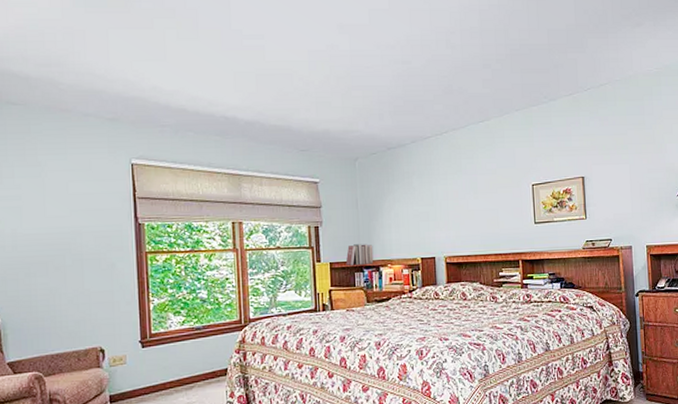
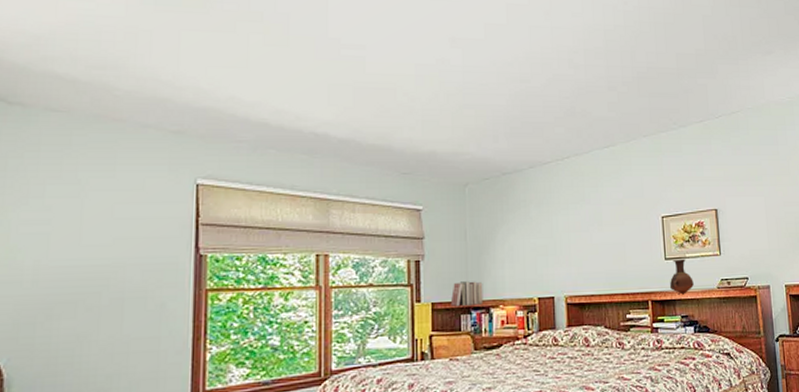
vase: none [539,222,561,255] -> present [670,258,694,295]

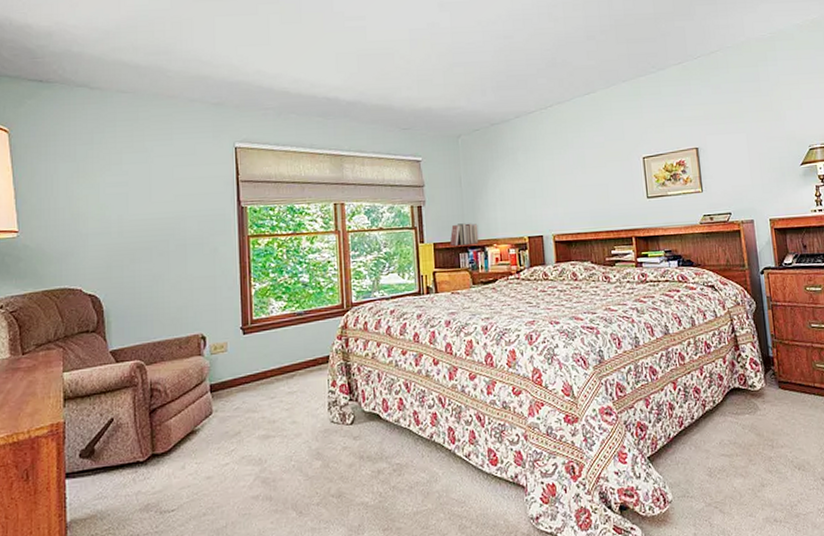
vase: present [670,258,694,295] -> none [653,196,676,231]

